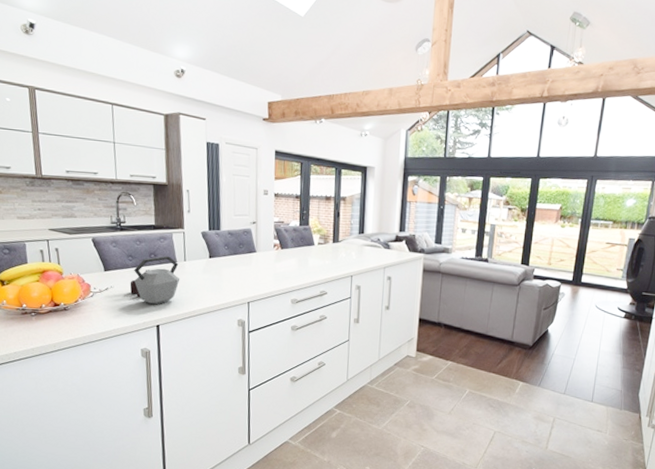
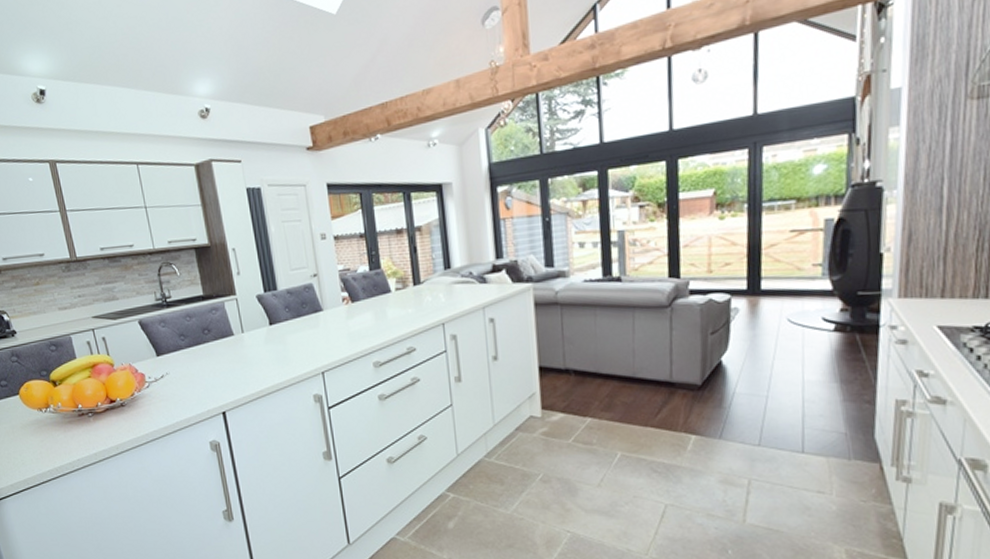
kettle: present [129,256,180,305] -> none [186,329,241,389]

